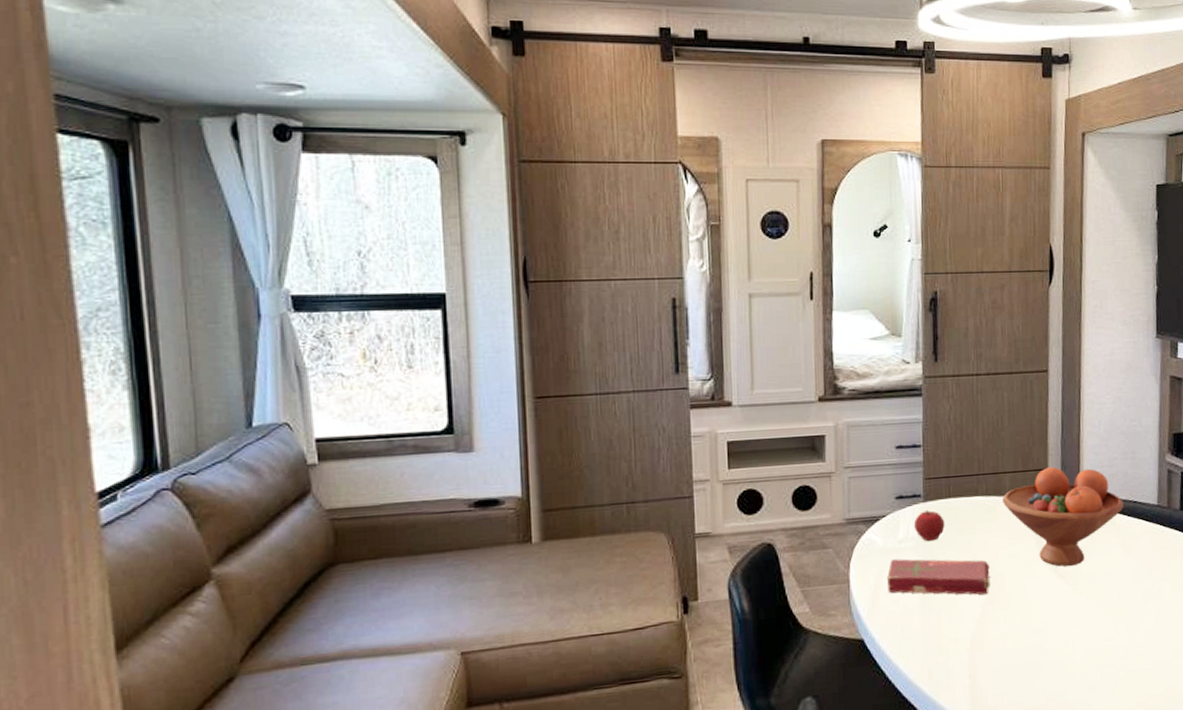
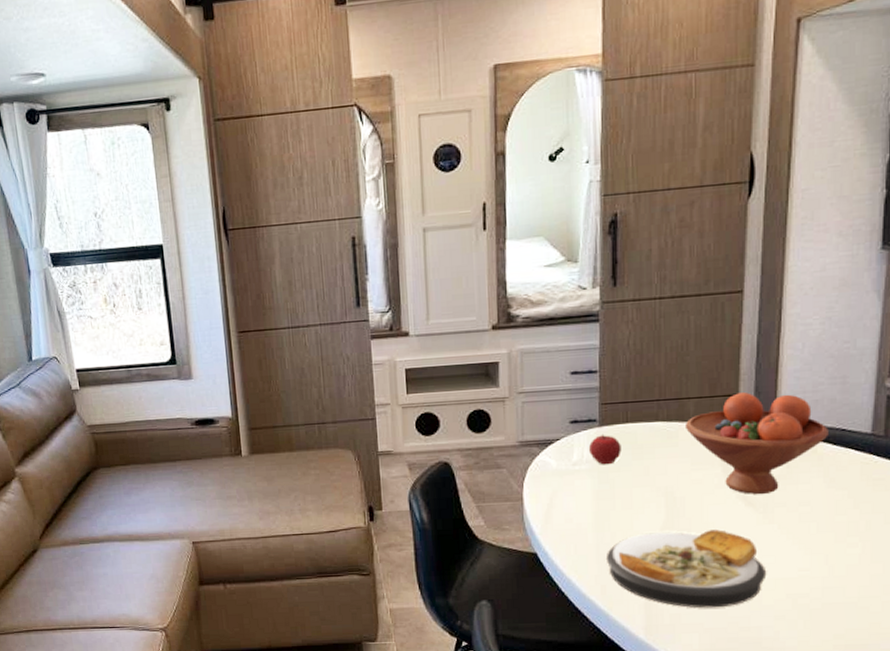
book: present [887,558,990,595] -> none [561,480,669,519]
plate: none [931,603,1078,687] -> present [605,529,767,608]

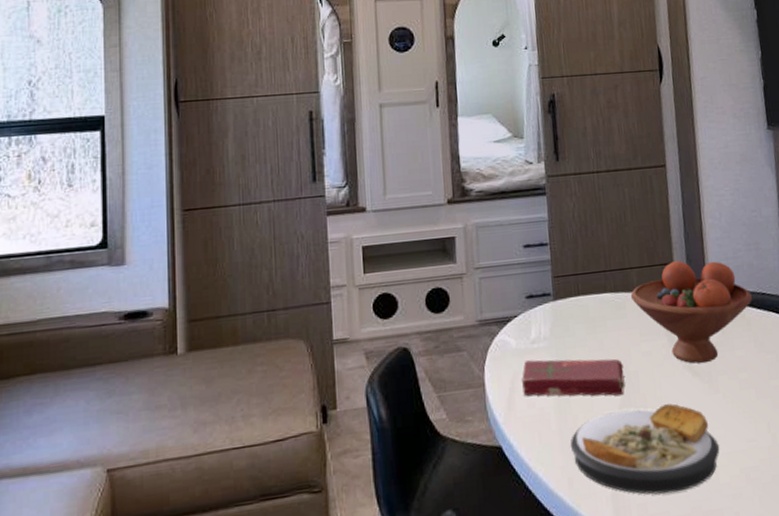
book: none [561,480,669,519] -> present [522,358,625,397]
apple: present [589,434,622,465] -> none [546,308,576,341]

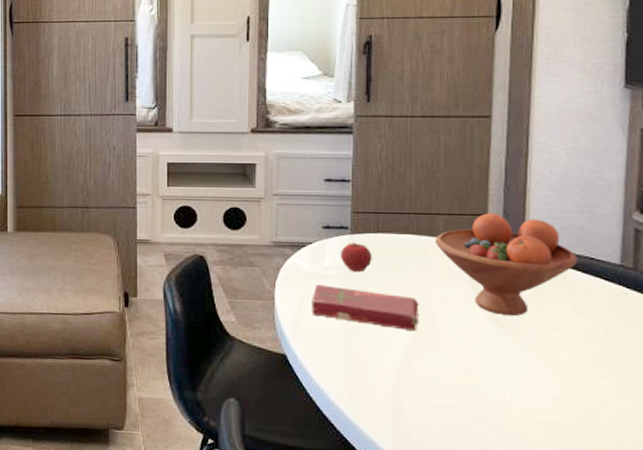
apple: none [546,308,576,341] -> present [341,241,372,272]
plate: present [570,403,720,495] -> none [354,344,517,430]

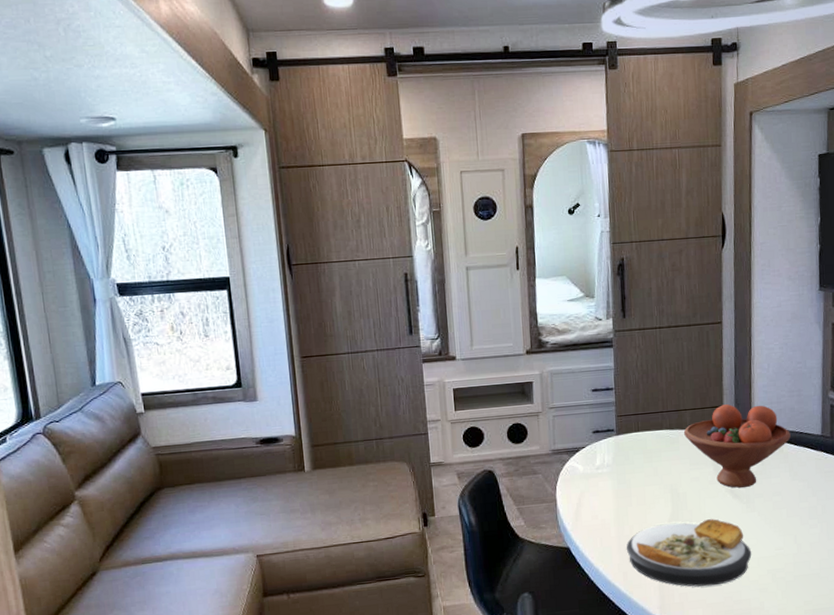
book: present [312,284,419,332] -> none [587,482,675,512]
apple: present [341,241,372,272] -> none [609,441,635,468]
plate: none [354,344,517,430] -> present [626,519,752,587]

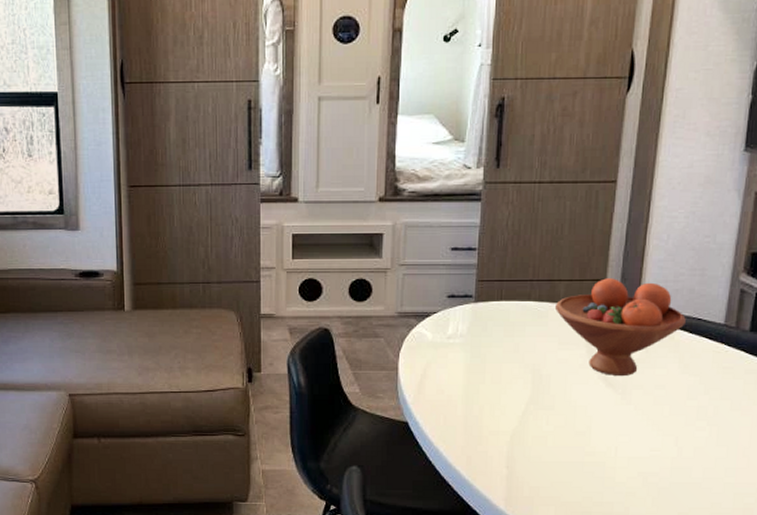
plate: present [626,519,752,587] -> none [473,408,621,483]

